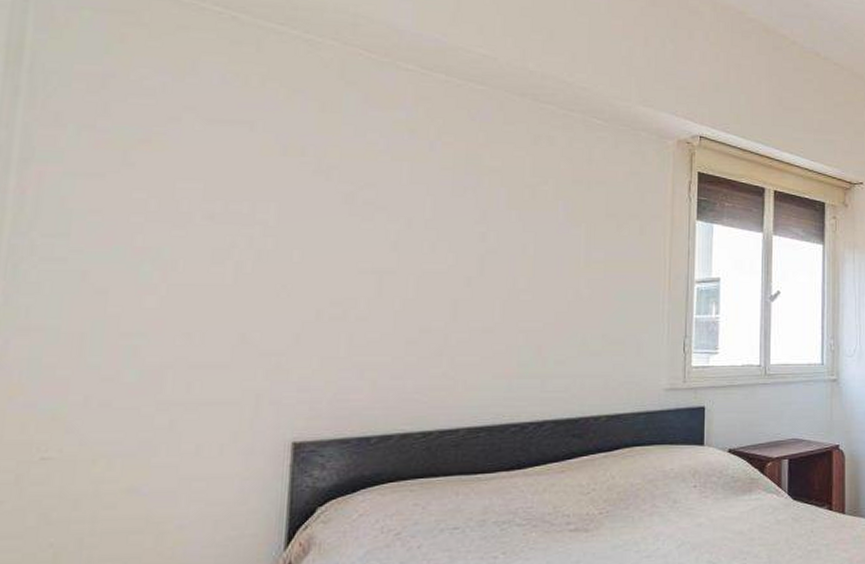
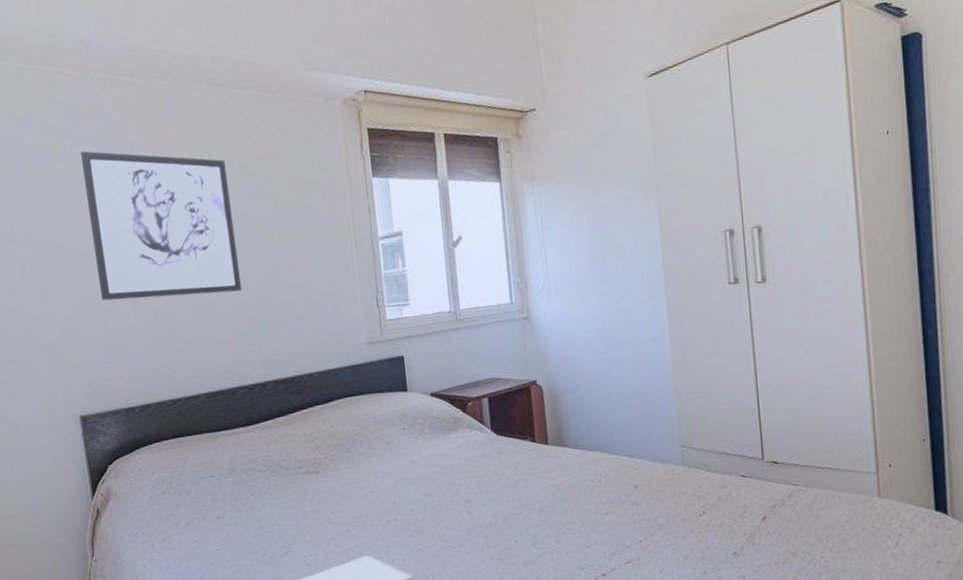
wall art: none [355,140,538,317] -> present [81,151,243,301]

